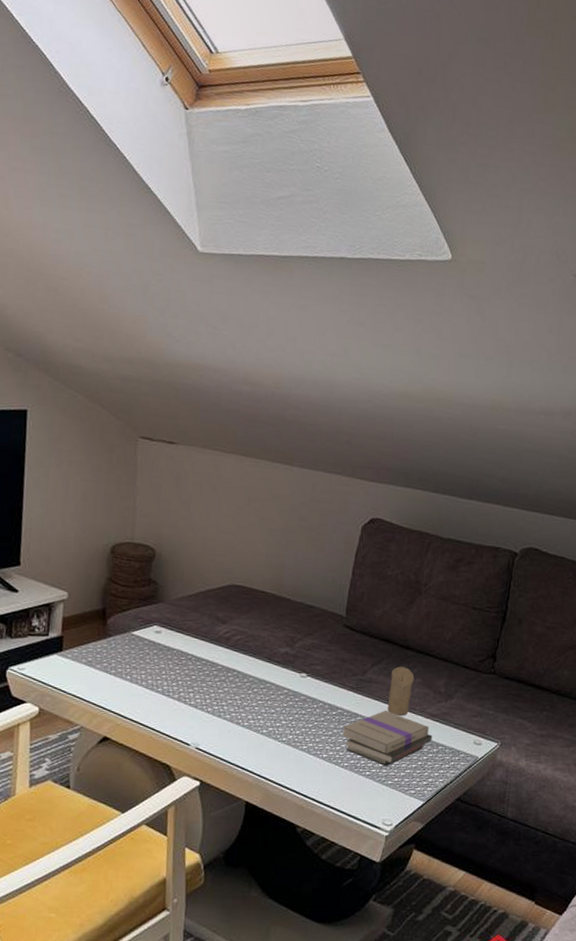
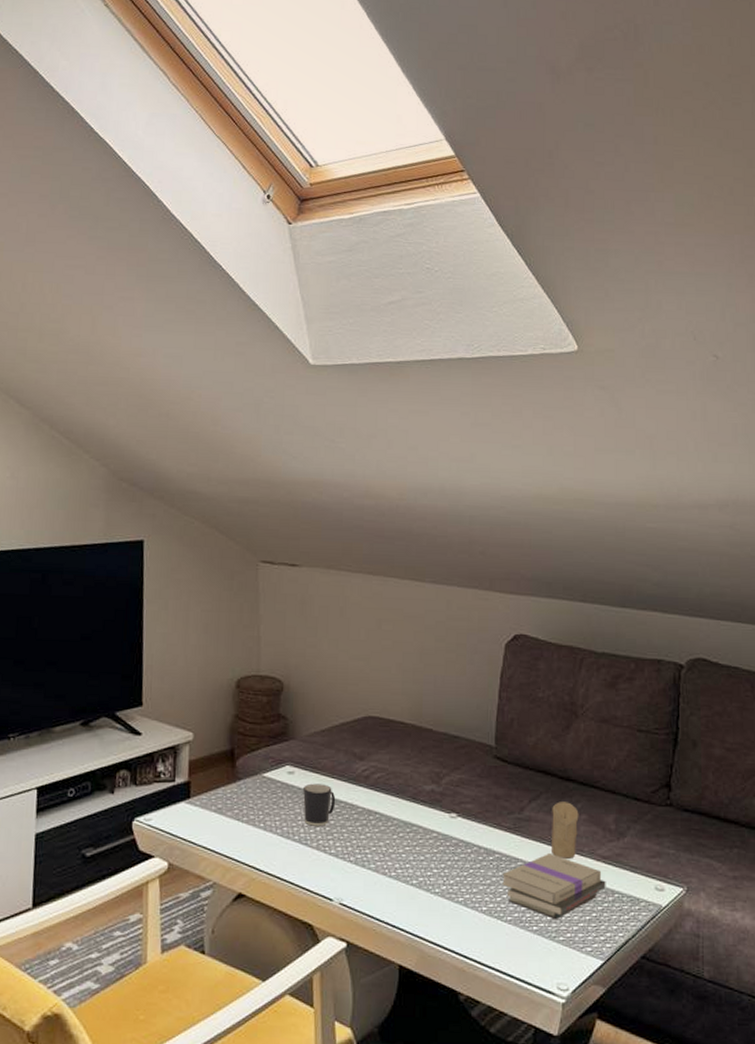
mug: none [167,642,198,680] -> present [303,783,336,826]

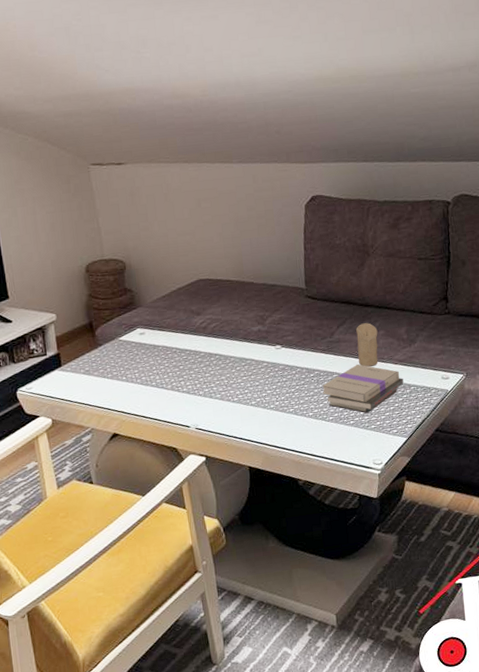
mug: present [303,783,336,826] -> none [154,338,182,373]

